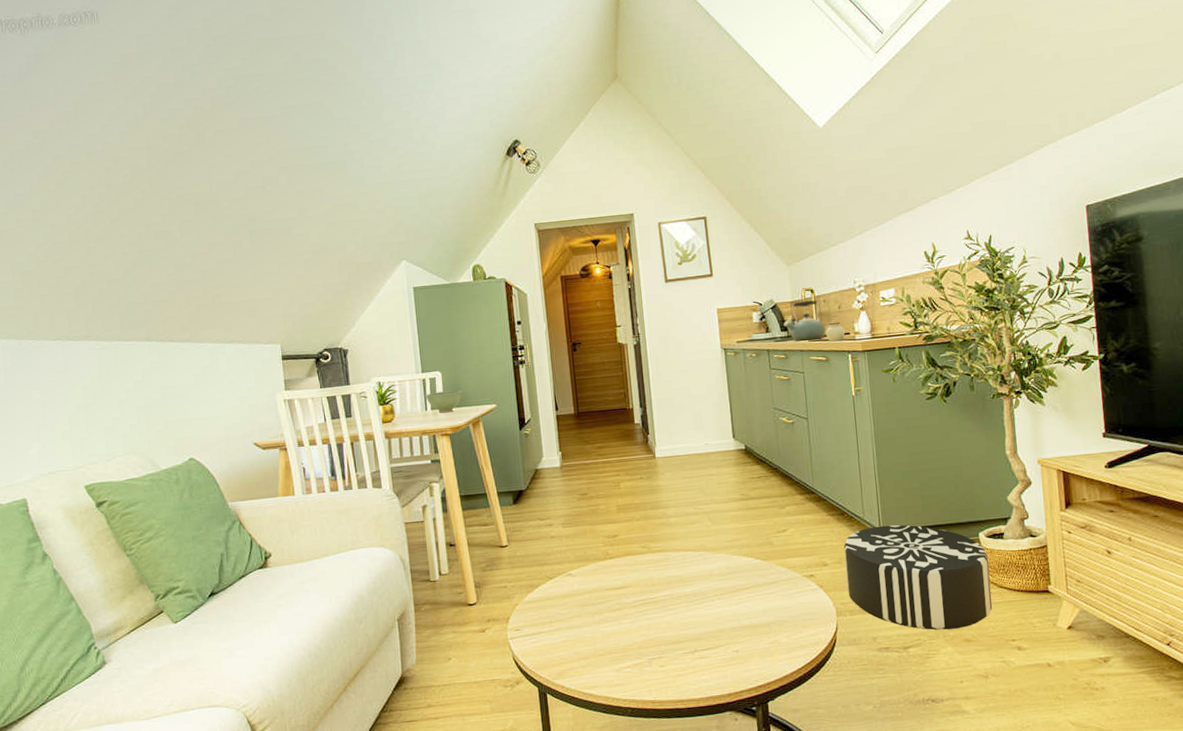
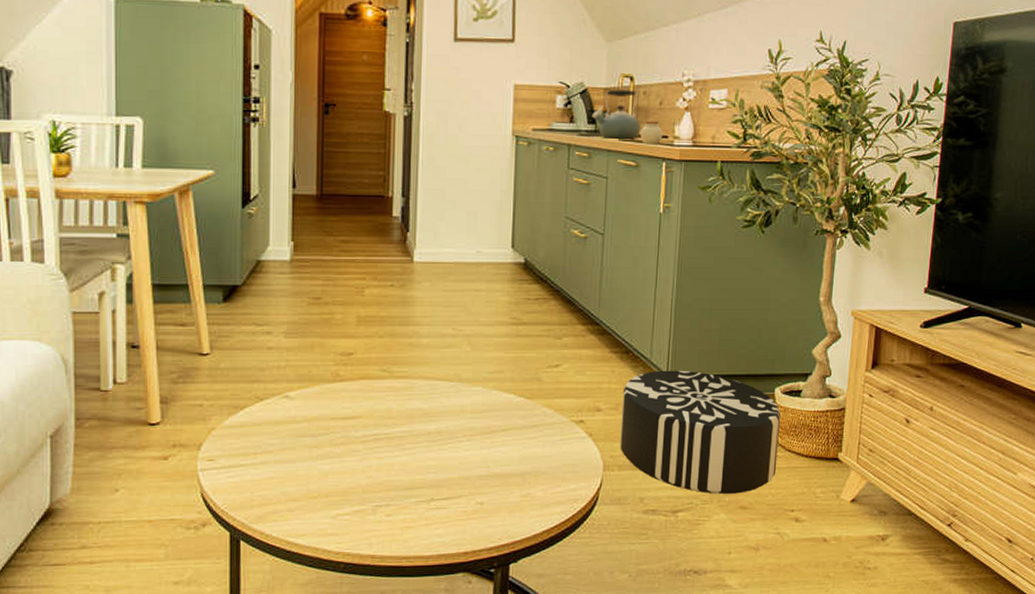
bowl: present [425,390,463,413] -> none [117,144,170,174]

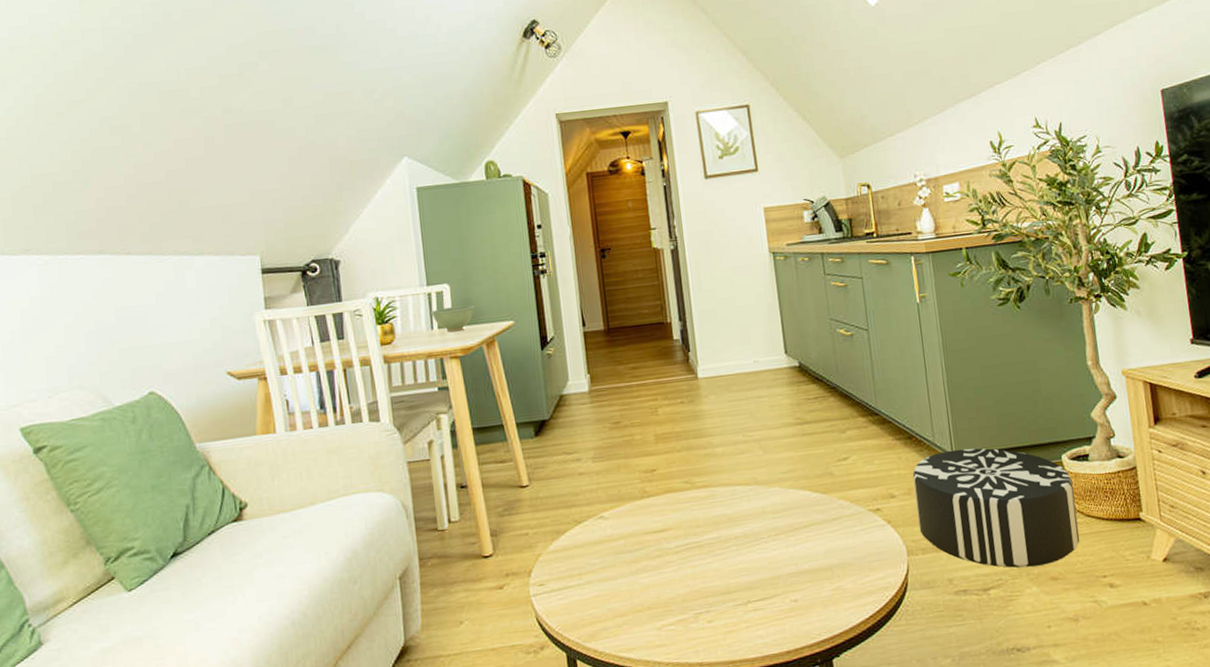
bowl: none [117,144,170,174] -> present [431,305,475,333]
kettle: present [592,89,641,139] -> none [838,196,886,243]
jar: present [640,120,663,145] -> none [885,220,907,243]

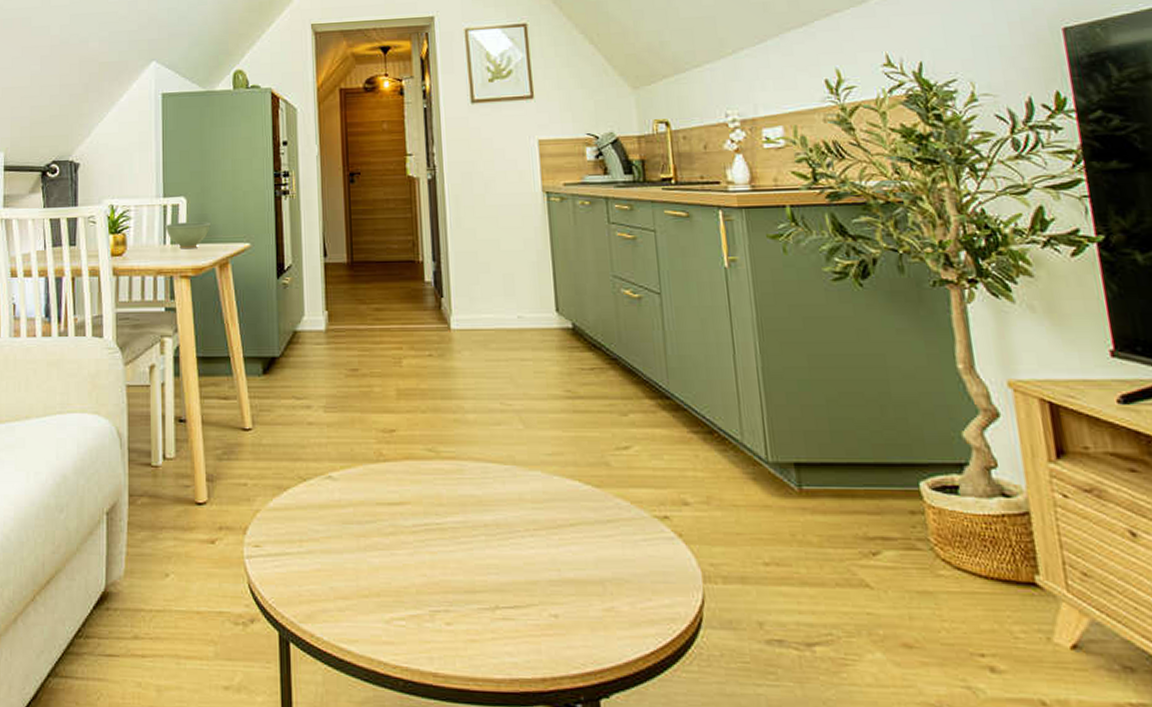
pouf: present [912,448,1080,568] -> none [712,455,946,625]

